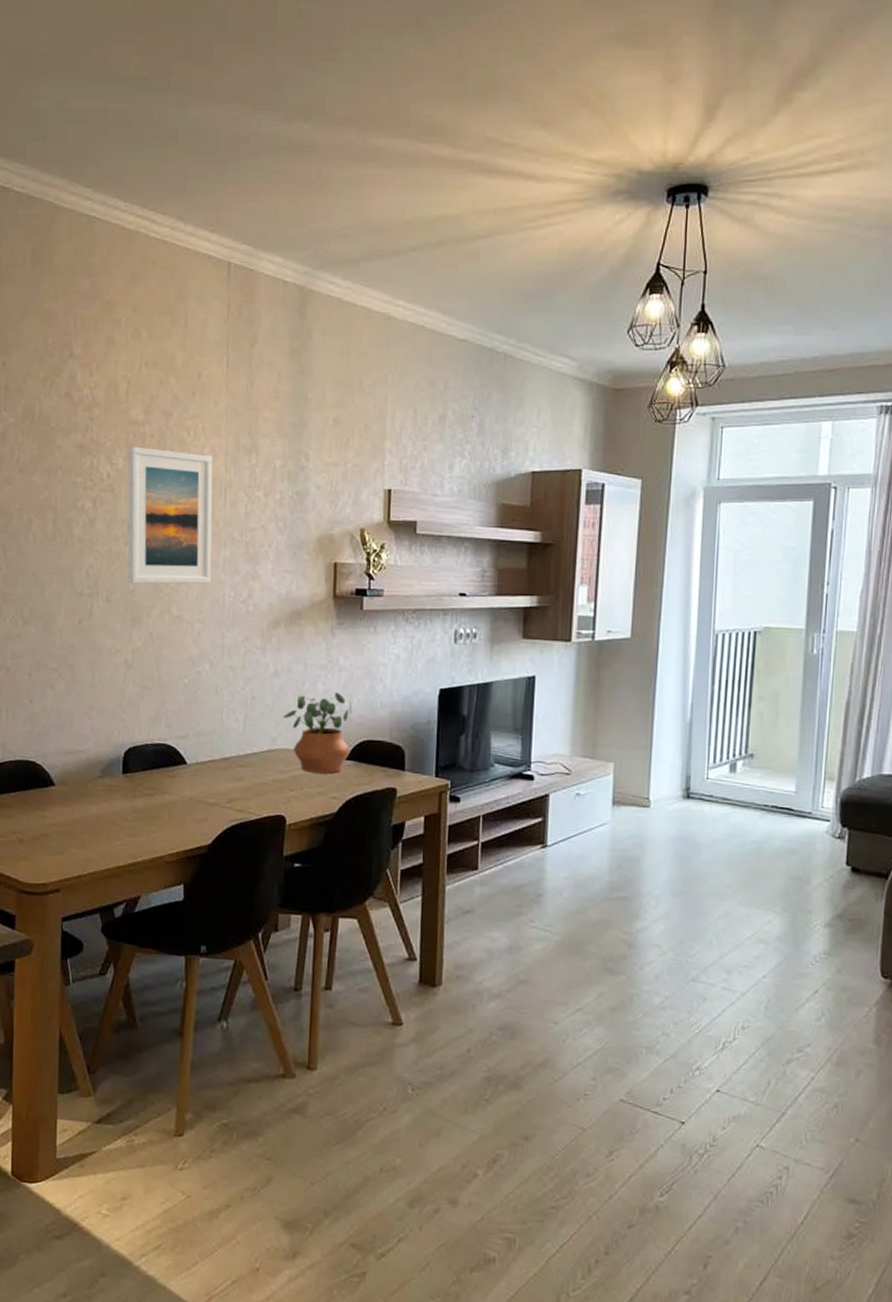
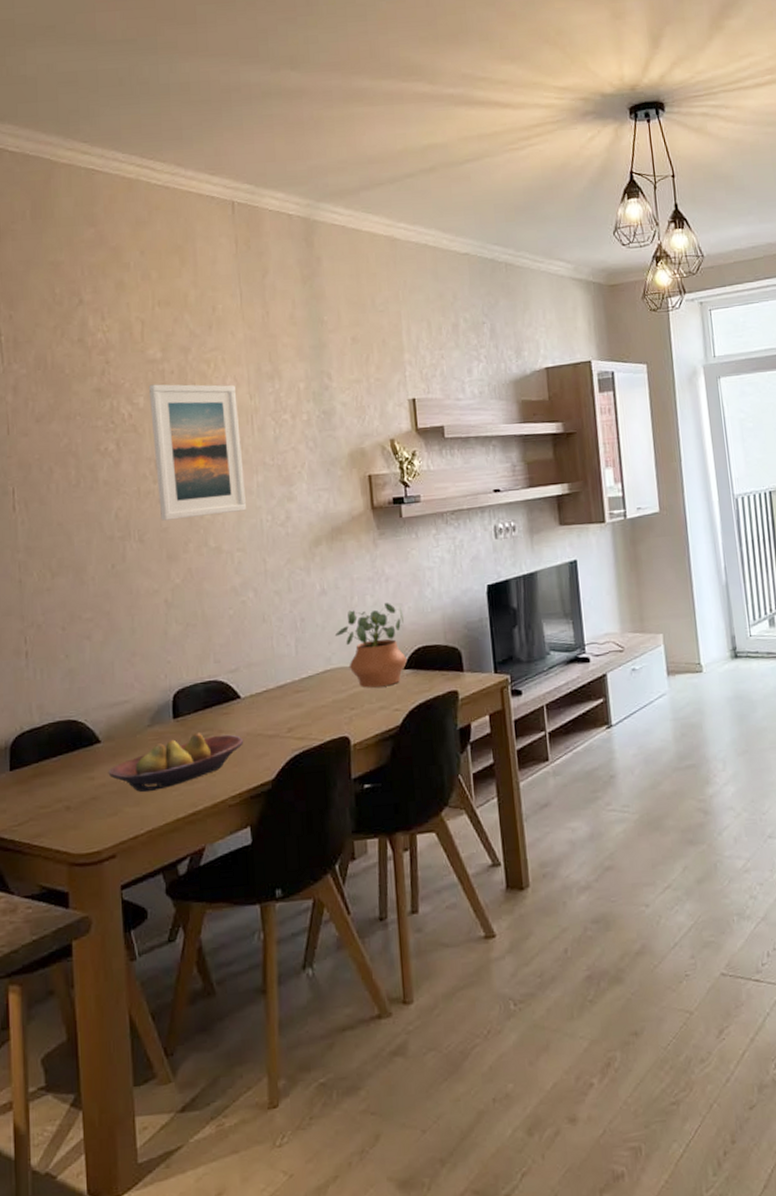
fruit bowl: none [59,790,186,838] -> present [108,733,244,793]

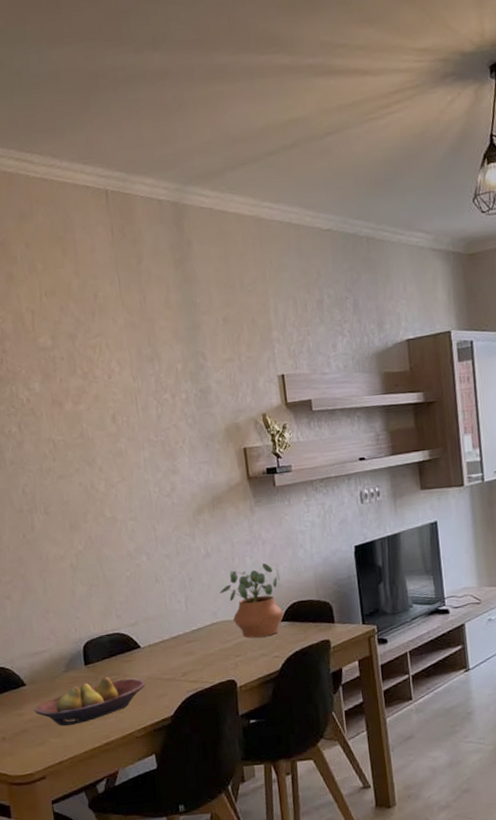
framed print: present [148,384,246,521] -> none [42,368,136,495]

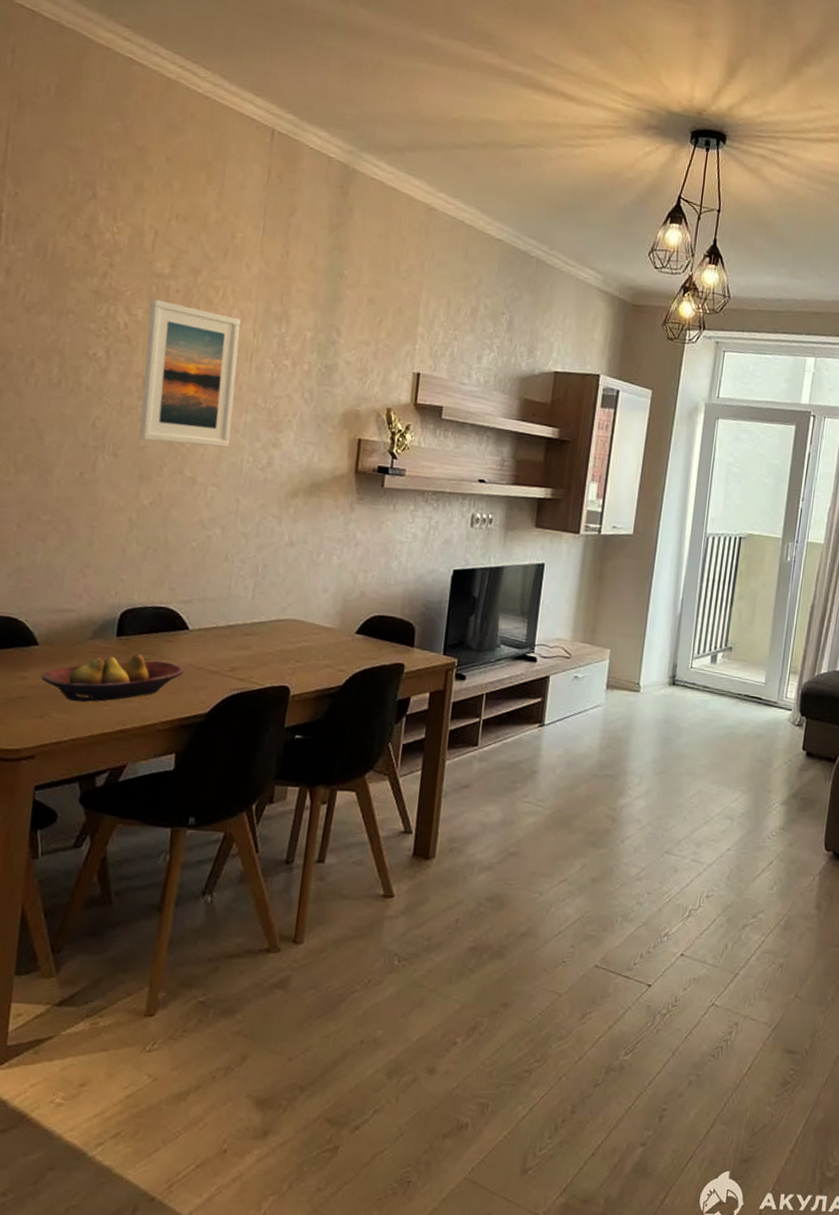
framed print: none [42,368,136,495] -> present [139,298,240,448]
potted plant: present [219,563,285,638] -> none [294,566,366,647]

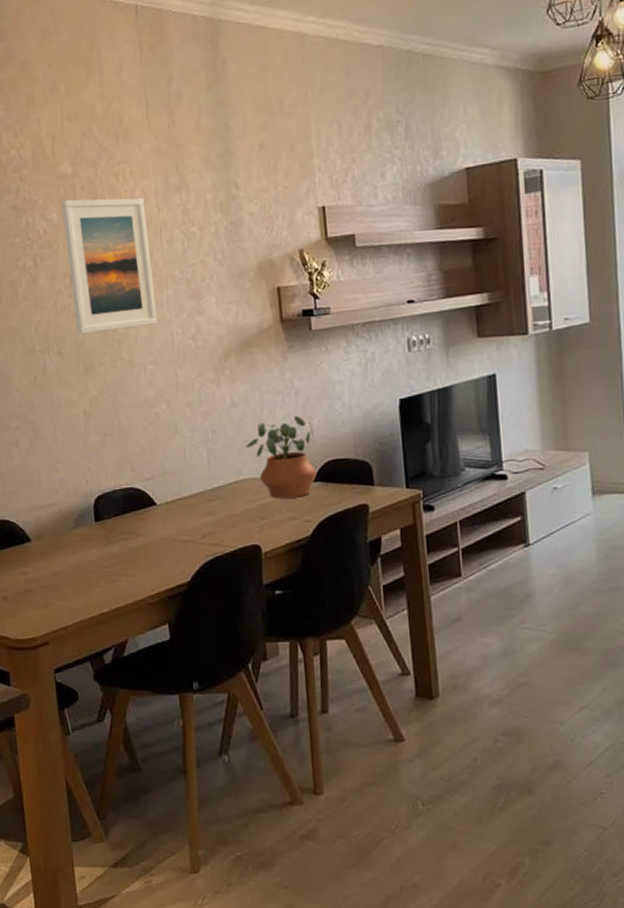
fruit bowl: present [40,654,185,702] -> none [39,536,161,588]
potted plant: none [294,566,366,647] -> present [245,416,318,499]

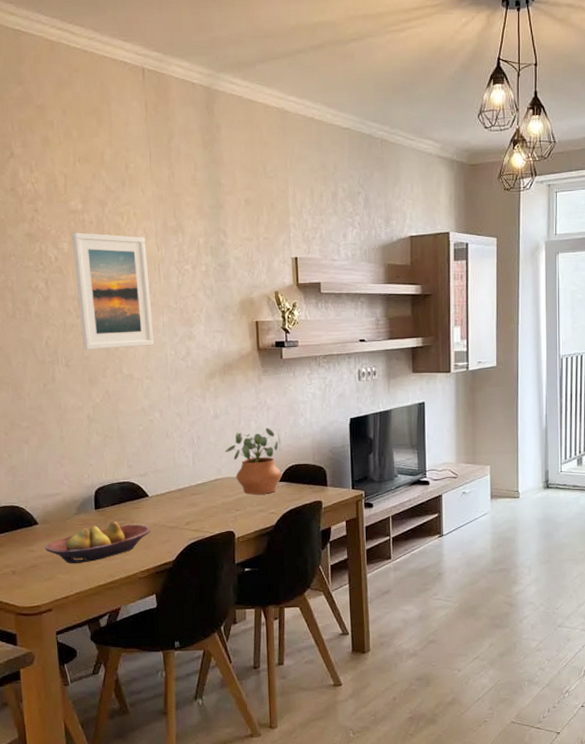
fruit bowl: none [39,536,161,588] -> present [44,521,151,564]

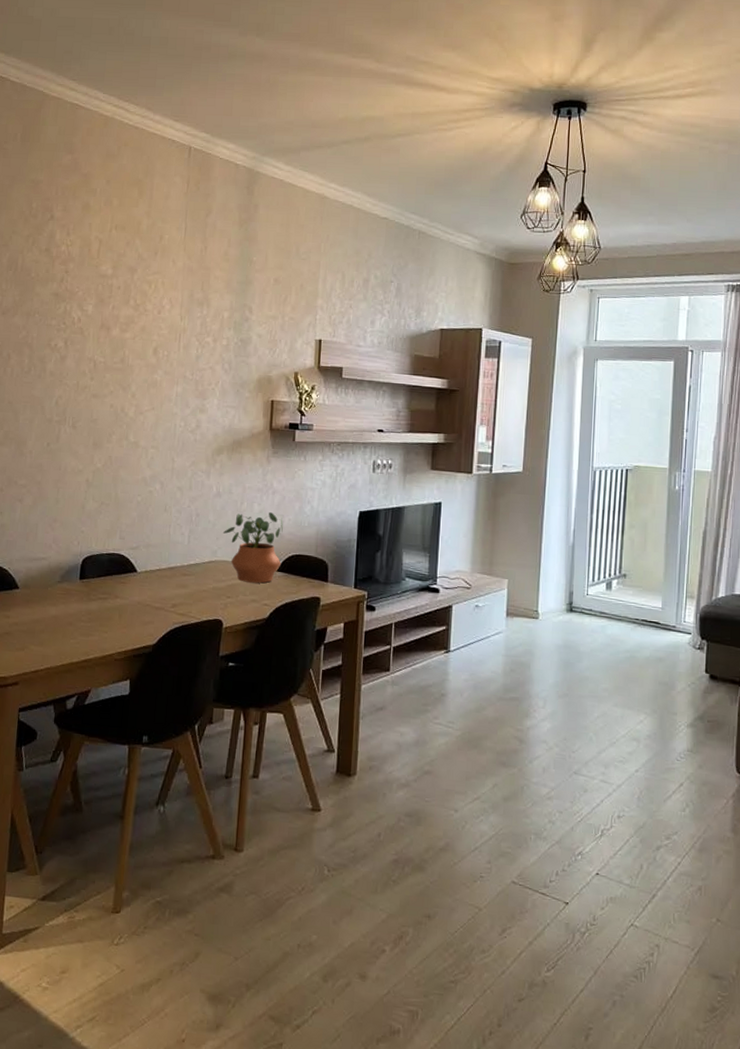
fruit bowl: present [44,521,151,564] -> none [21,594,135,636]
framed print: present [71,232,154,350] -> none [92,296,170,415]

